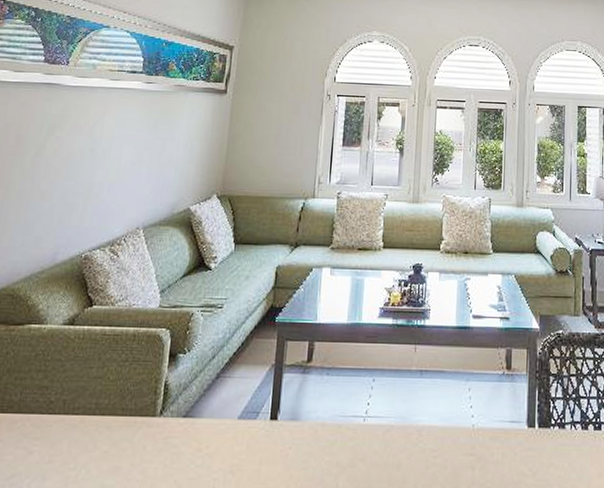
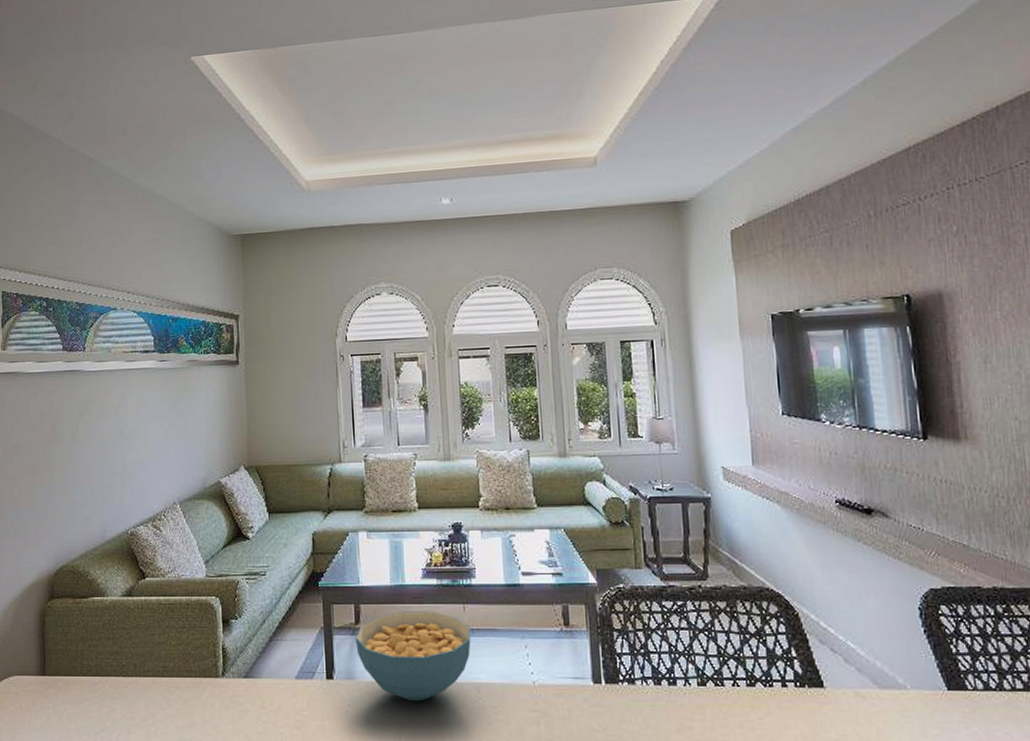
cereal bowl: none [305,350,419,445] -> present [355,611,471,702]

